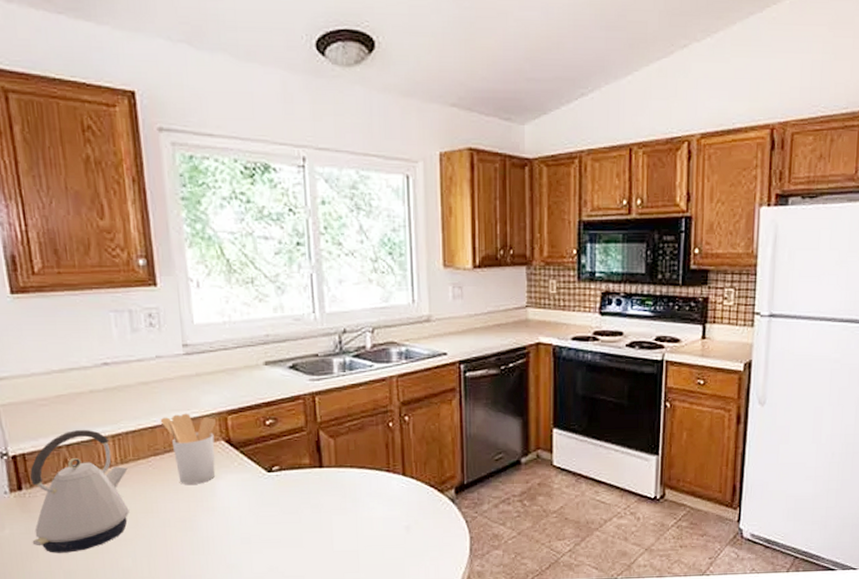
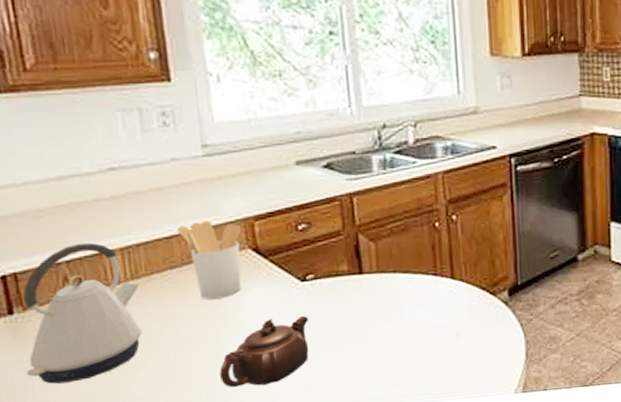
teapot: none [195,503,275,565] -> present [219,315,310,387]

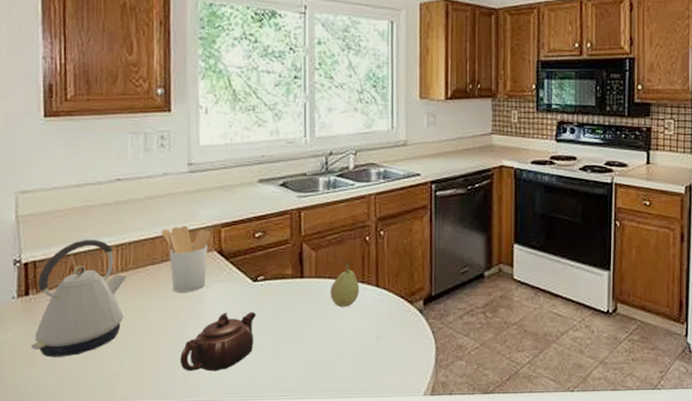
fruit: none [397,252,432,305] -> present [330,261,360,307]

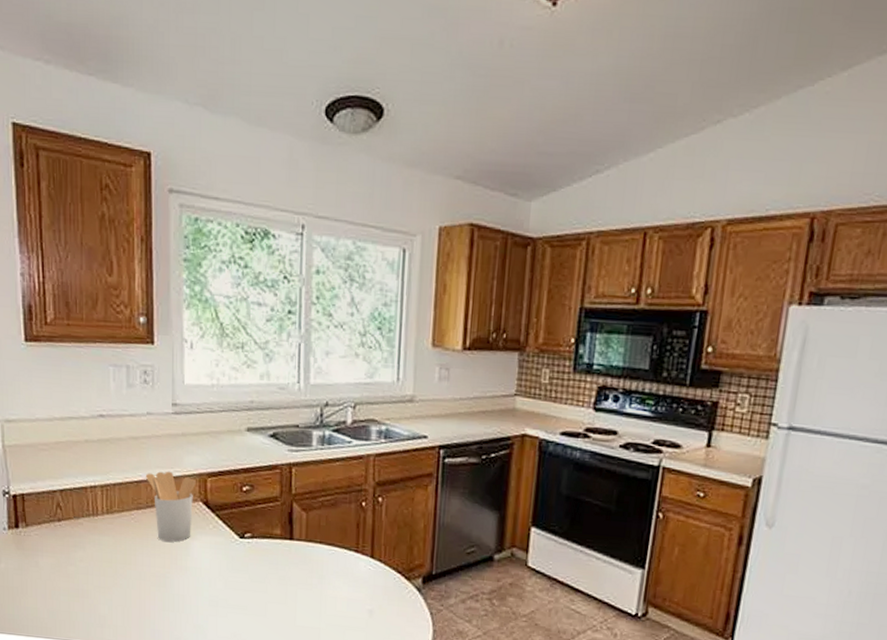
kettle: present [31,240,127,357] -> none [23,477,112,593]
teapot: present [180,311,257,372] -> none [166,567,243,626]
fruit: present [330,261,360,307] -> none [321,527,353,576]

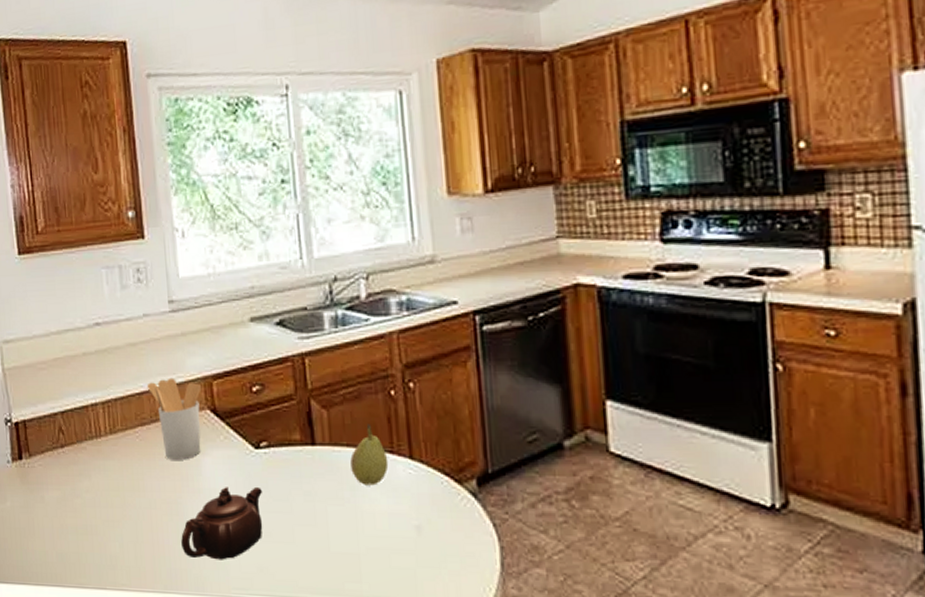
teapot: none [166,567,243,626] -> present [181,486,263,560]
fruit: none [321,527,353,576] -> present [350,424,389,486]

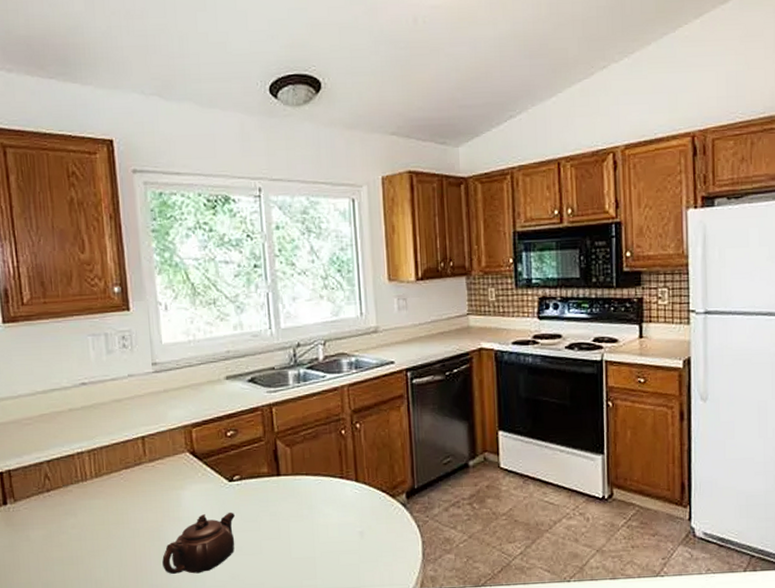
utensil holder: present [147,377,201,460] -> none [131,427,181,496]
fruit: present [350,424,389,486] -> none [309,457,339,504]

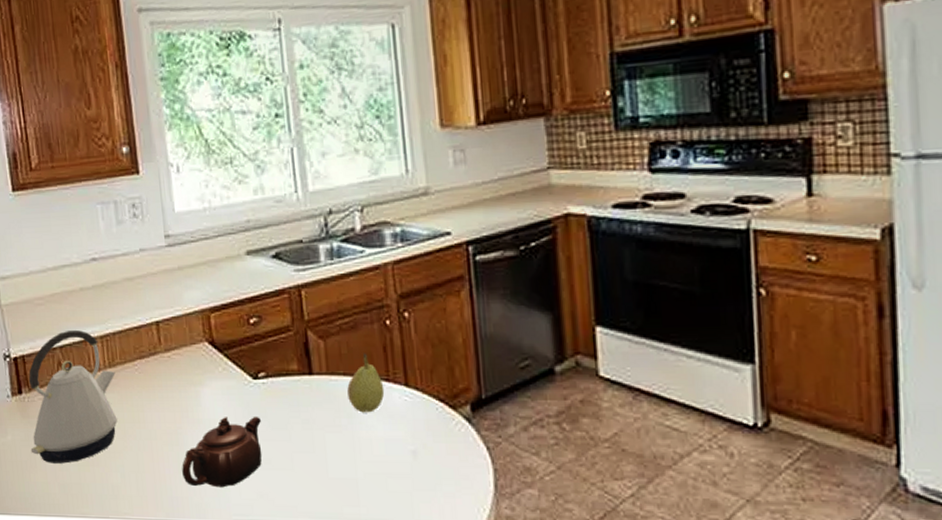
kettle: none [14,446,102,565] -> present [29,330,118,464]
fruit: none [309,457,339,504] -> present [347,353,385,413]

